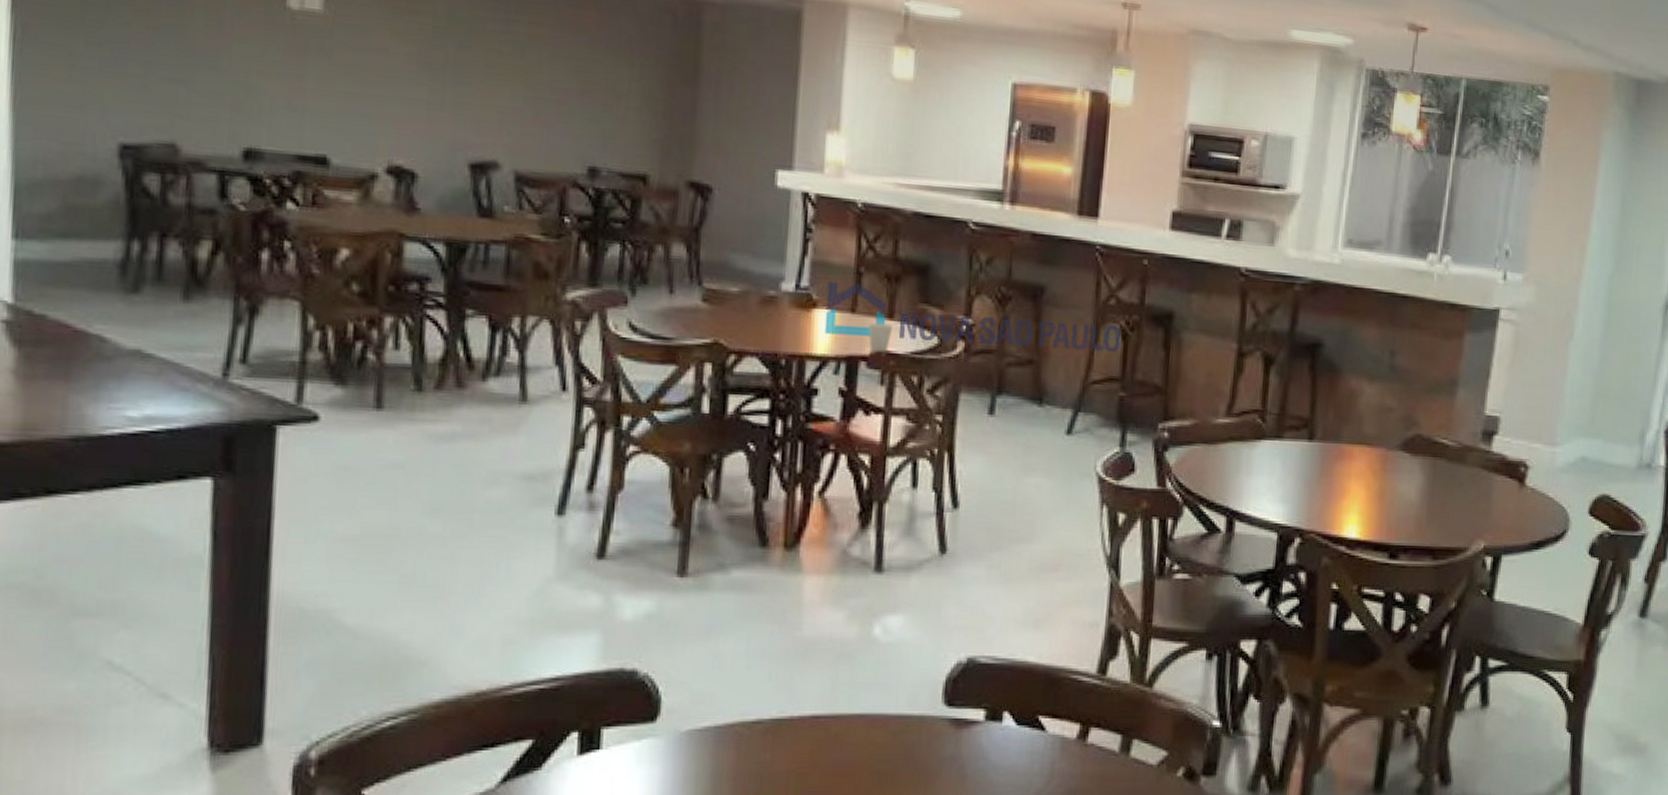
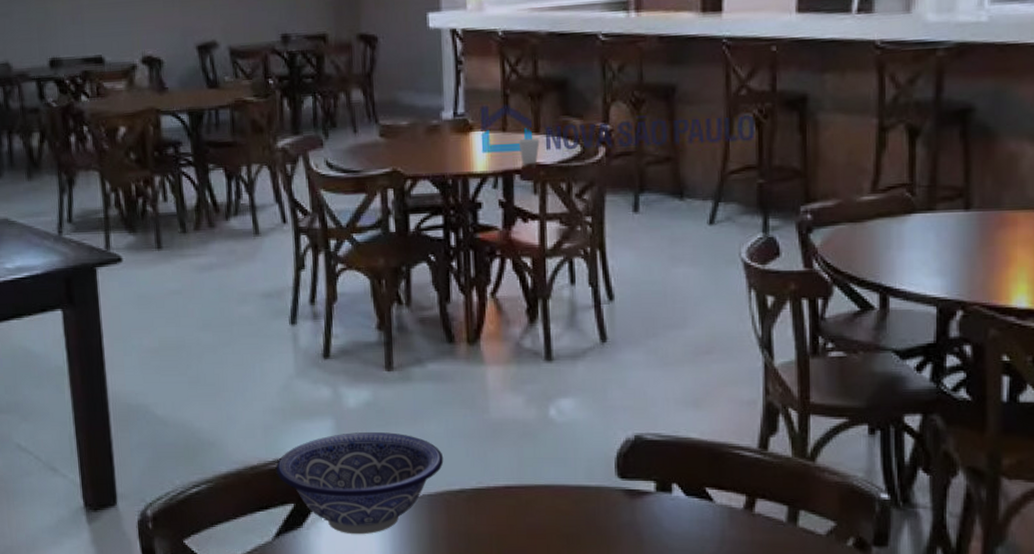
decorative bowl: none [513,651,740,777] -> present [276,432,444,535]

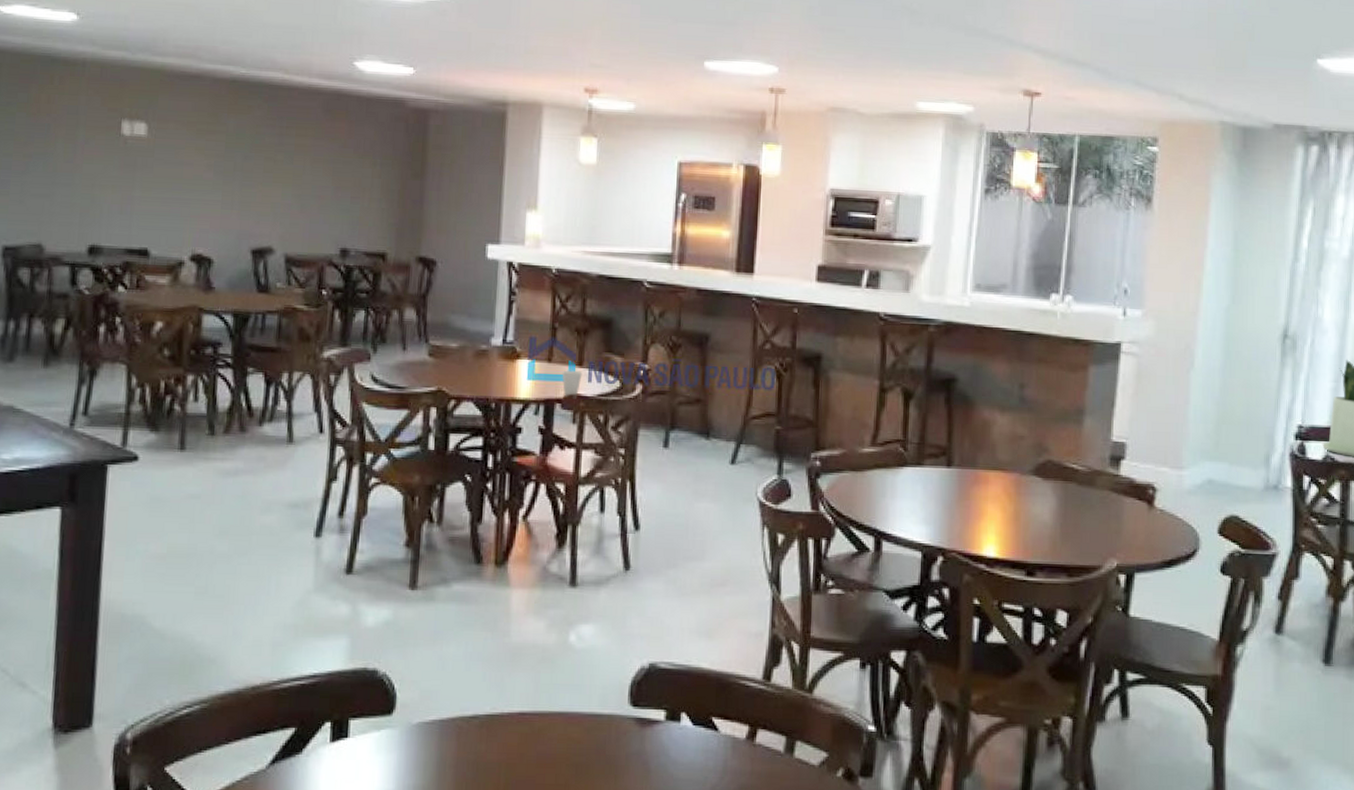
decorative bowl: present [276,432,444,535] -> none [280,653,460,762]

